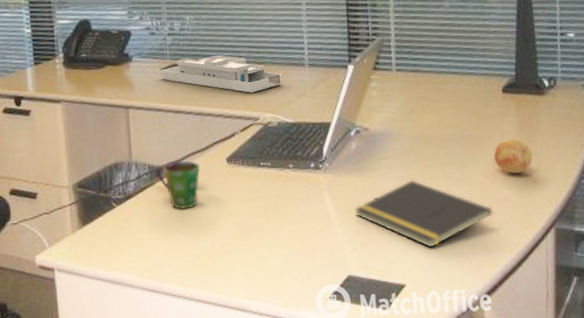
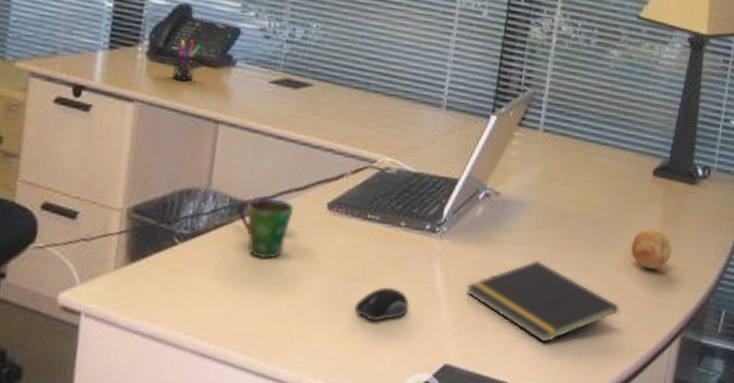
pen holder: none [84,46,102,81] -> present [172,39,201,82]
desk organizer: present [160,55,283,93] -> none [267,74,414,130]
computer mouse: none [264,218,309,248] -> present [354,287,410,322]

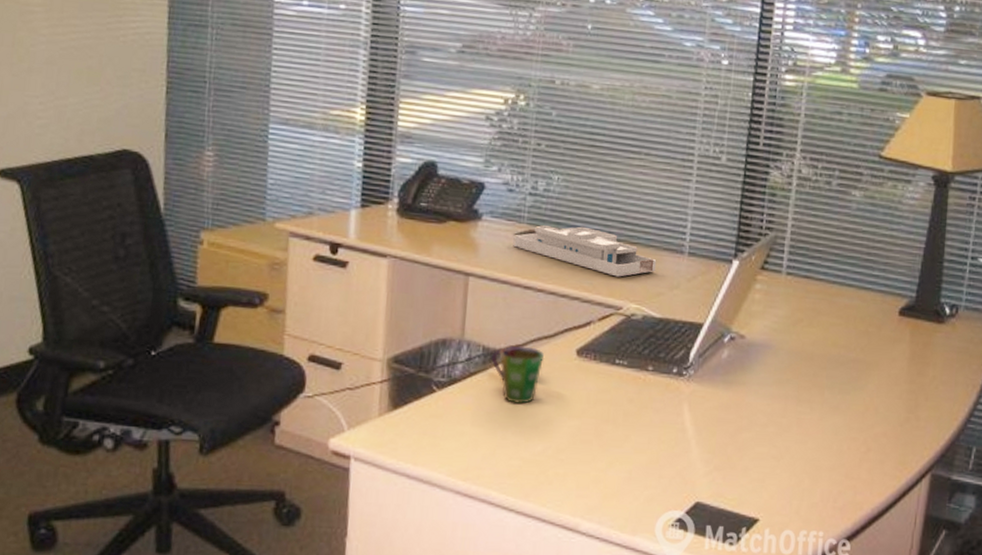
pen holder: present [172,39,201,82] -> none [422,196,447,237]
desk organizer: none [267,74,414,130] -> present [513,225,657,277]
computer mouse: present [354,287,410,322] -> none [607,429,660,462]
notepad: present [466,259,619,343] -> none [715,400,868,481]
fruit: present [630,229,673,269] -> none [878,368,921,408]

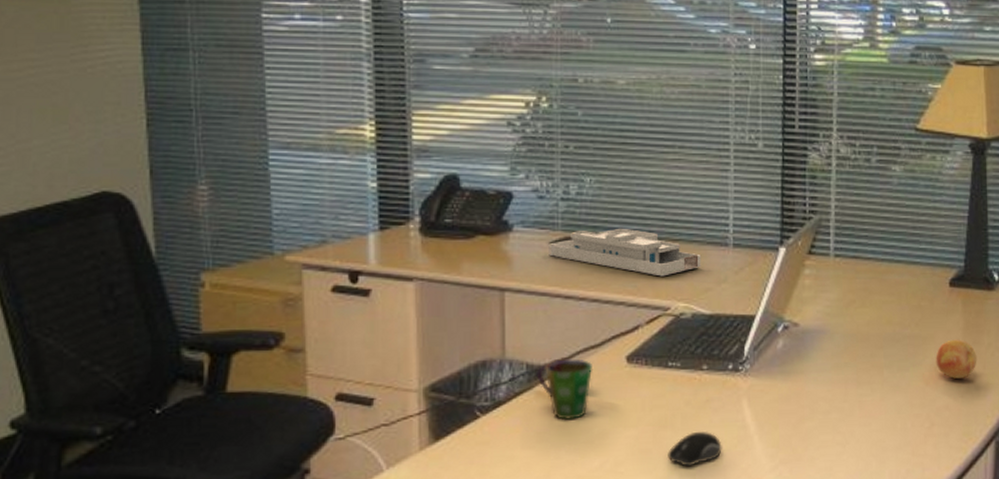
computer mouse: none [607,429,660,462] -> present [668,431,722,467]
fruit: none [878,368,921,408] -> present [936,339,977,379]

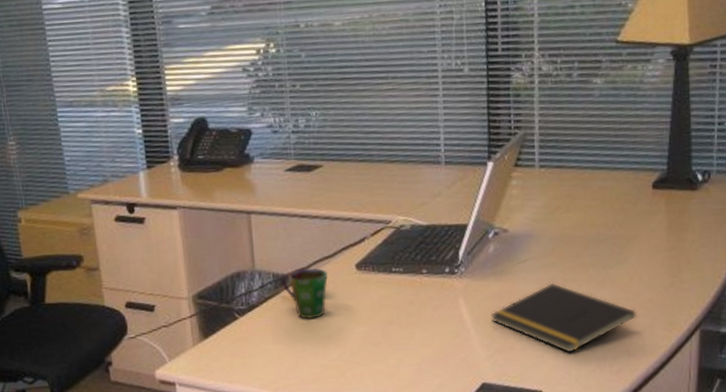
desk organizer: present [549,228,702,277] -> none [284,153,417,194]
computer mouse: present [668,431,722,467] -> none [395,326,443,356]
notepad: none [776,384,931,465] -> present [490,282,636,353]
fruit: present [936,339,977,379] -> none [640,237,681,274]

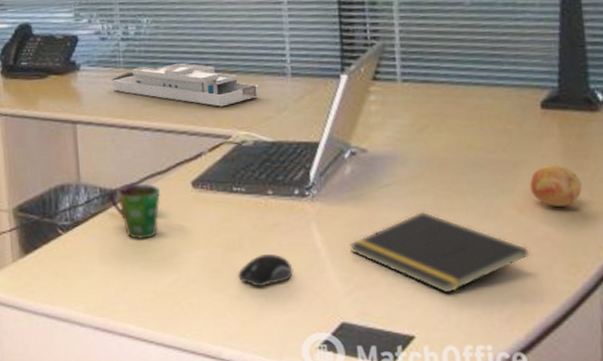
desk organizer: none [284,153,417,194] -> present [113,63,260,107]
computer mouse: none [395,326,443,356] -> present [238,253,293,287]
fruit: none [640,237,681,274] -> present [529,164,583,207]

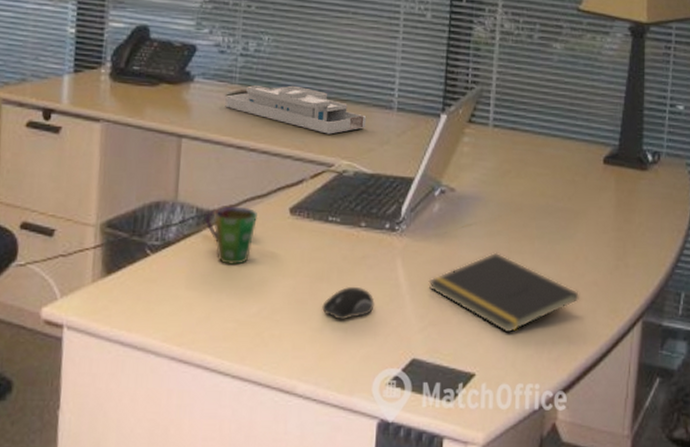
fruit: present [529,164,583,207] -> none [586,216,628,255]

